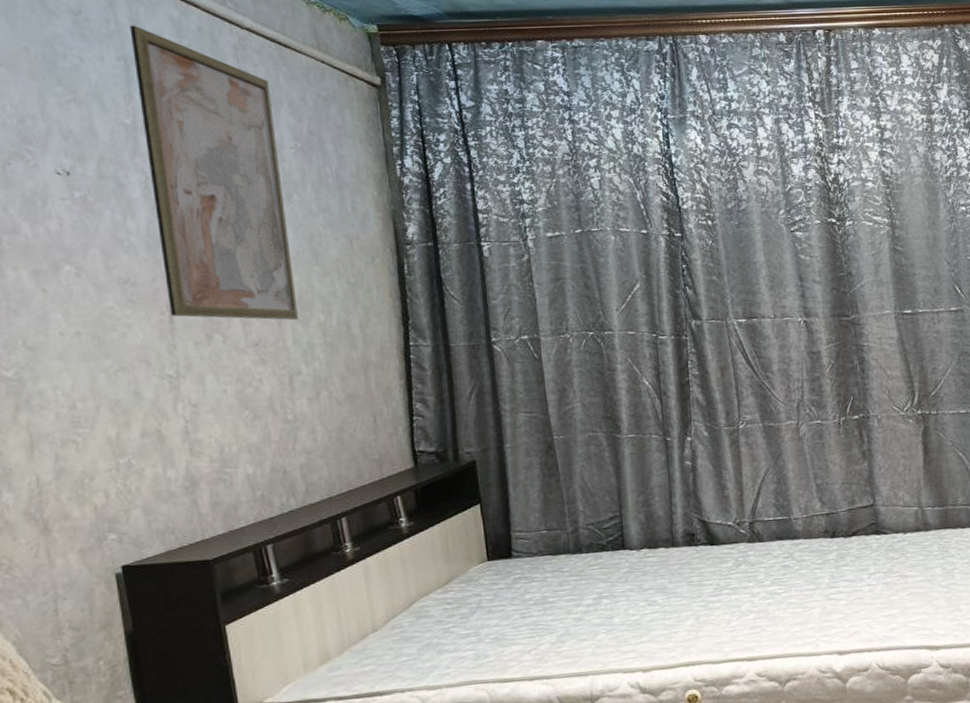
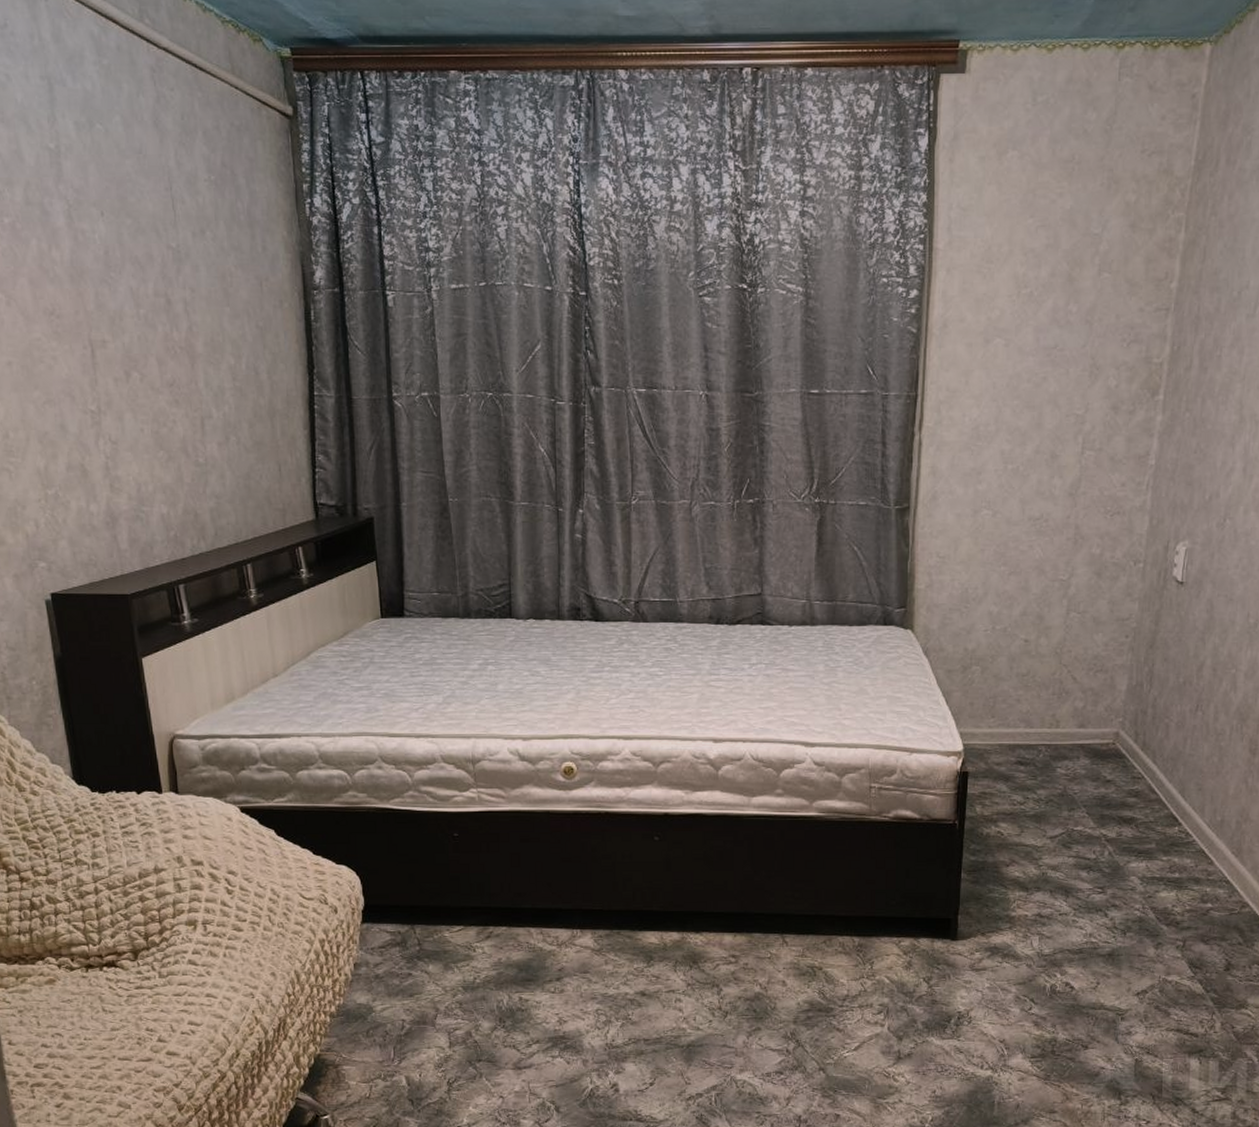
wall art: present [130,25,298,320] -> none [52,41,210,361]

